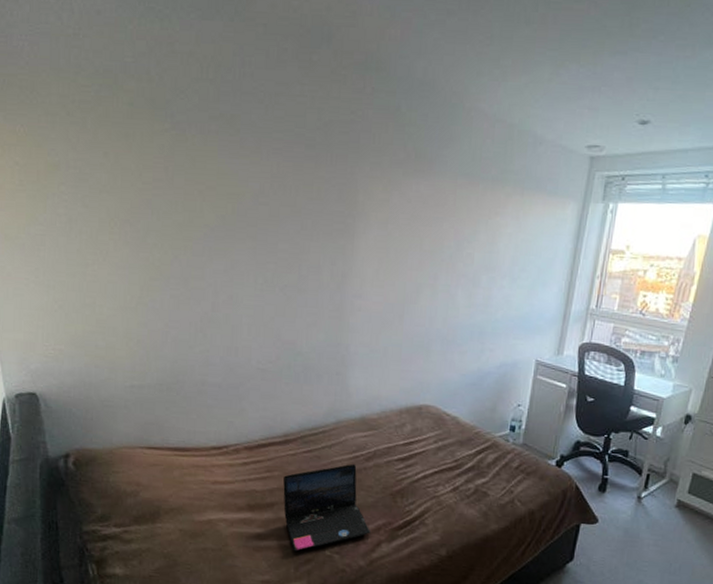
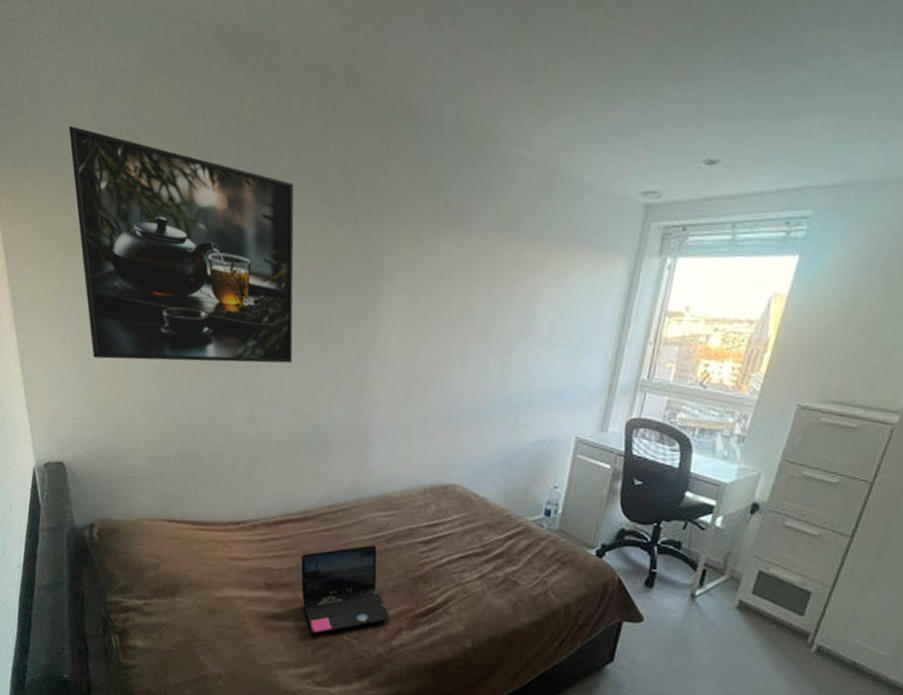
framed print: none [43,63,273,295] -> present [69,126,294,364]

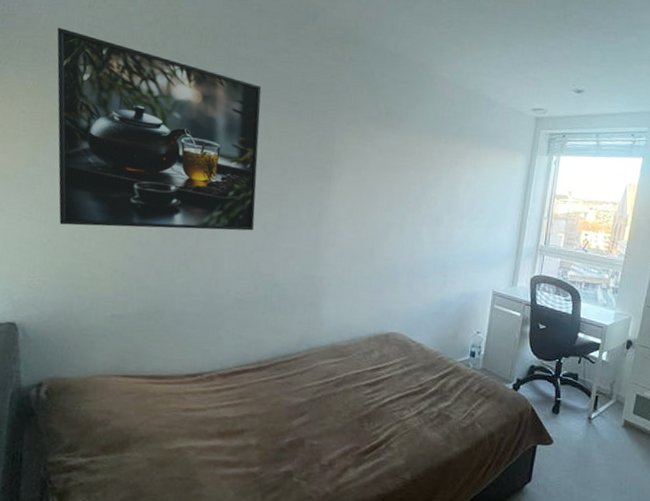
laptop: present [301,544,391,634] -> none [254,389,338,479]

